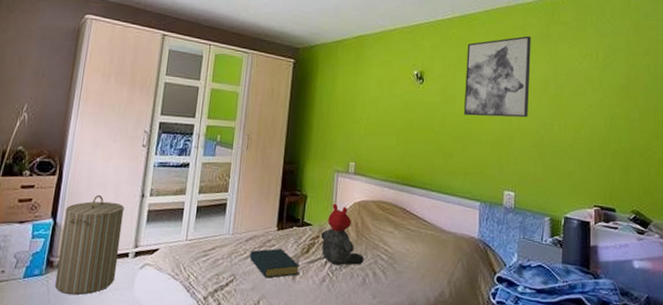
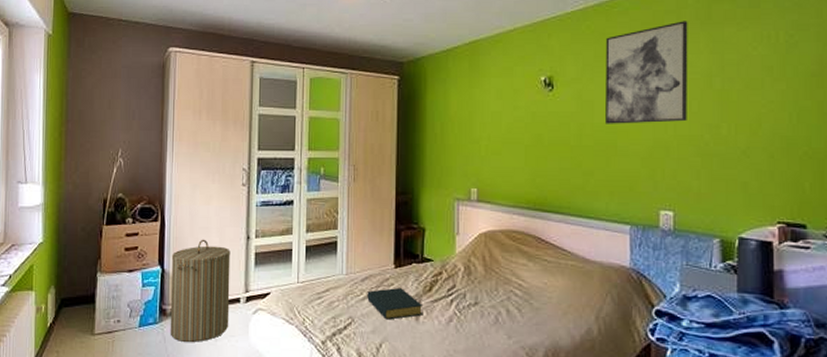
teddy bear: present [320,203,365,266] -> none [443,236,495,303]

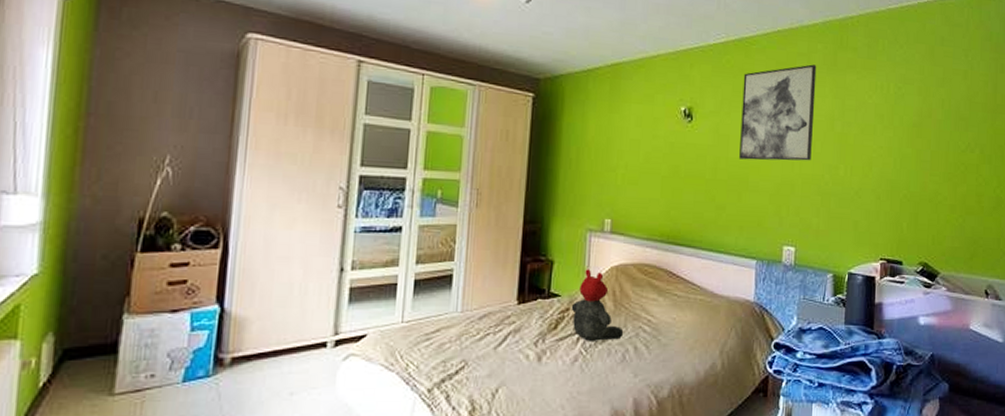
laundry hamper: present [170,239,231,342] -> none [227,271,318,398]
hardback book: present [367,287,424,320] -> none [484,325,547,362]
teddy bear: none [443,236,495,303] -> present [571,269,624,341]

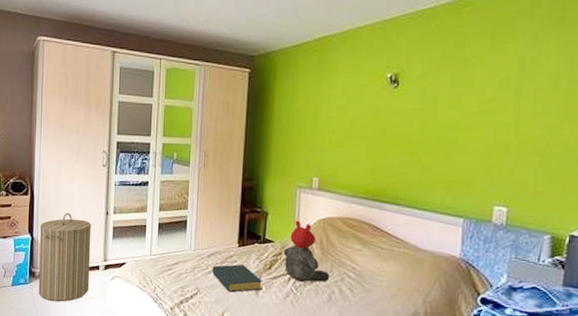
laundry hamper: none [227,271,318,398] -> present [38,212,91,302]
hardback book: none [484,325,547,362] -> present [212,264,263,292]
wall art: present [739,64,817,161] -> none [448,21,541,123]

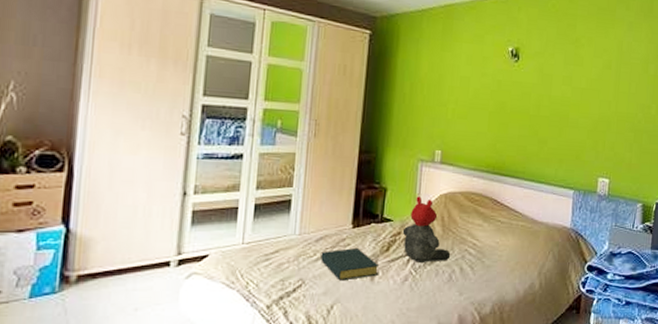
laundry hamper: present [38,212,91,302] -> none [73,194,161,313]

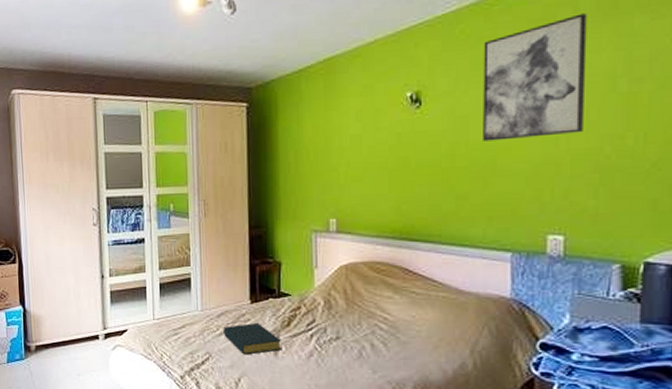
teddy bear: present [402,196,451,263] -> none [302,269,359,338]
wall art: none [561,11,635,101] -> present [483,13,587,141]

